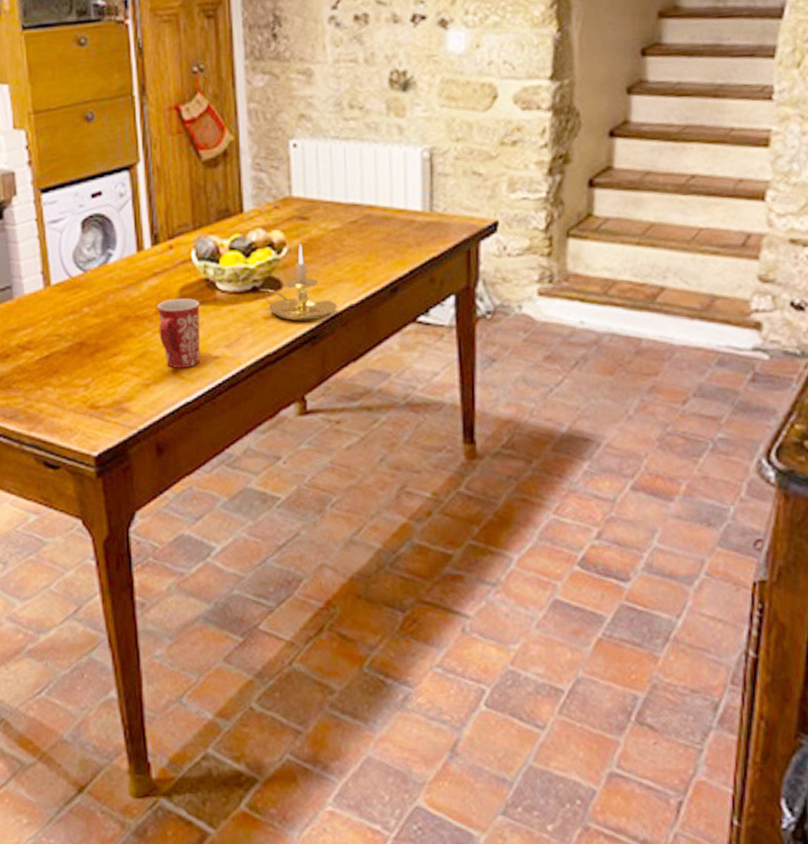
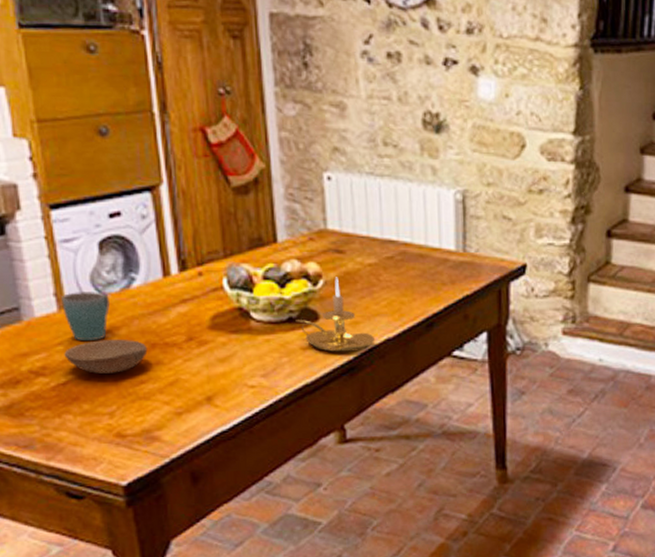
mug: none [48,268,89,316] -> present [61,292,110,342]
bowl: none [48,313,121,347] -> present [64,339,148,374]
mug: present [157,298,200,368] -> none [187,327,236,397]

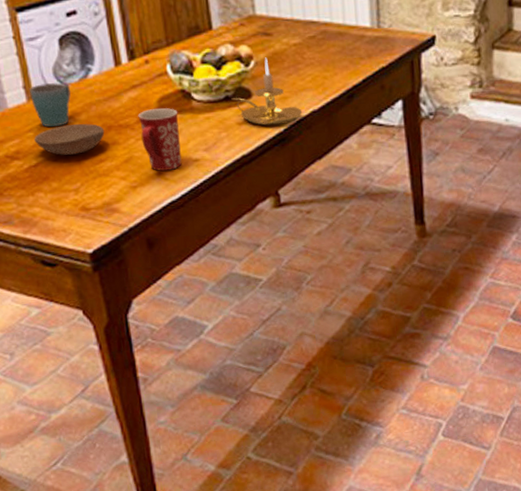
mug: none [187,327,236,397] -> present [138,108,182,171]

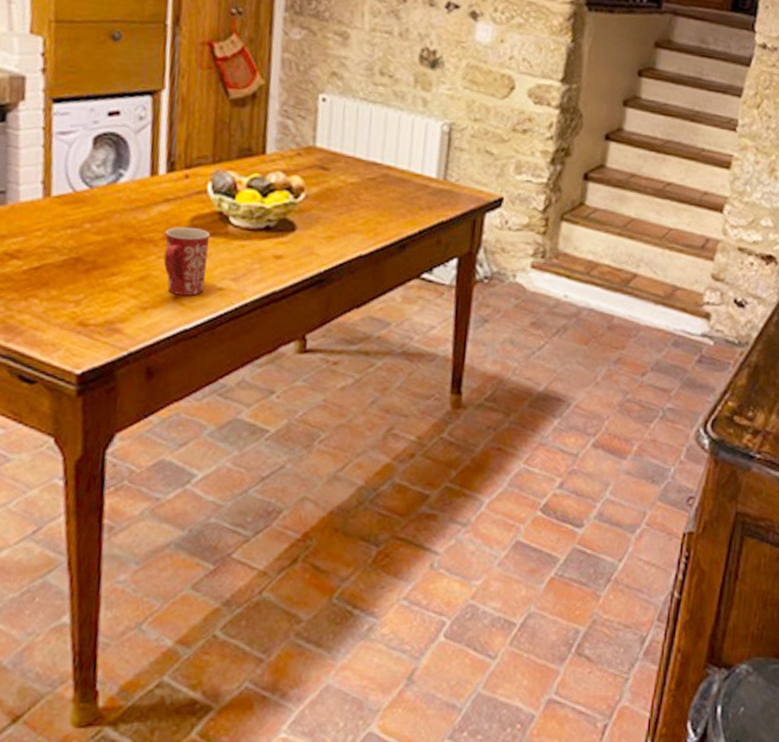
mug: present [29,83,71,127] -> none [48,181,95,230]
bowl: present [34,123,105,155] -> none [41,229,124,263]
candle holder: present [231,57,303,126] -> none [272,192,348,266]

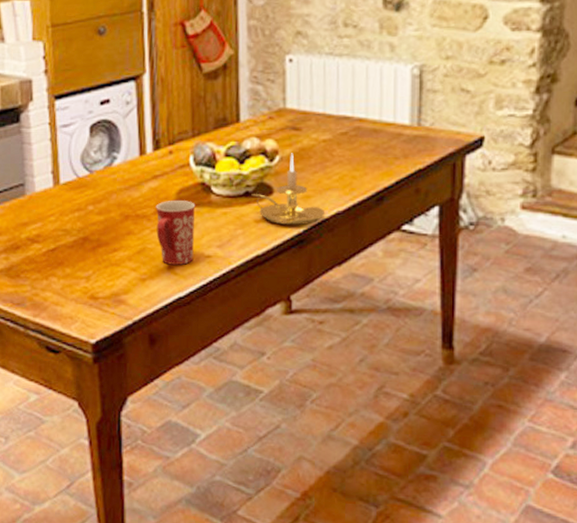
candle holder: none [272,192,348,266] -> present [251,153,326,226]

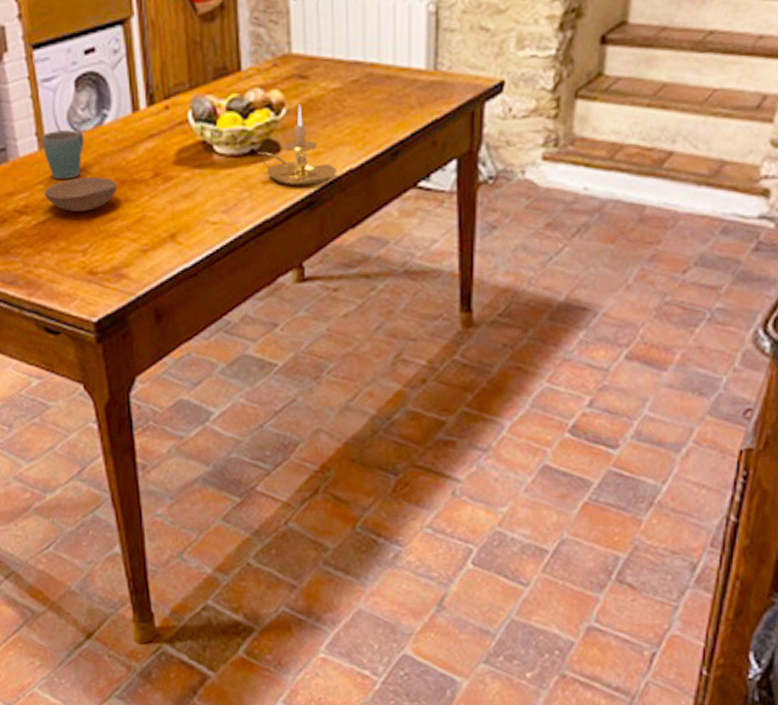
bowl: none [55,211,122,242] -> present [44,176,117,212]
mug: none [57,169,94,213] -> present [42,130,84,180]
mug: present [156,201,196,265] -> none [153,162,198,234]

